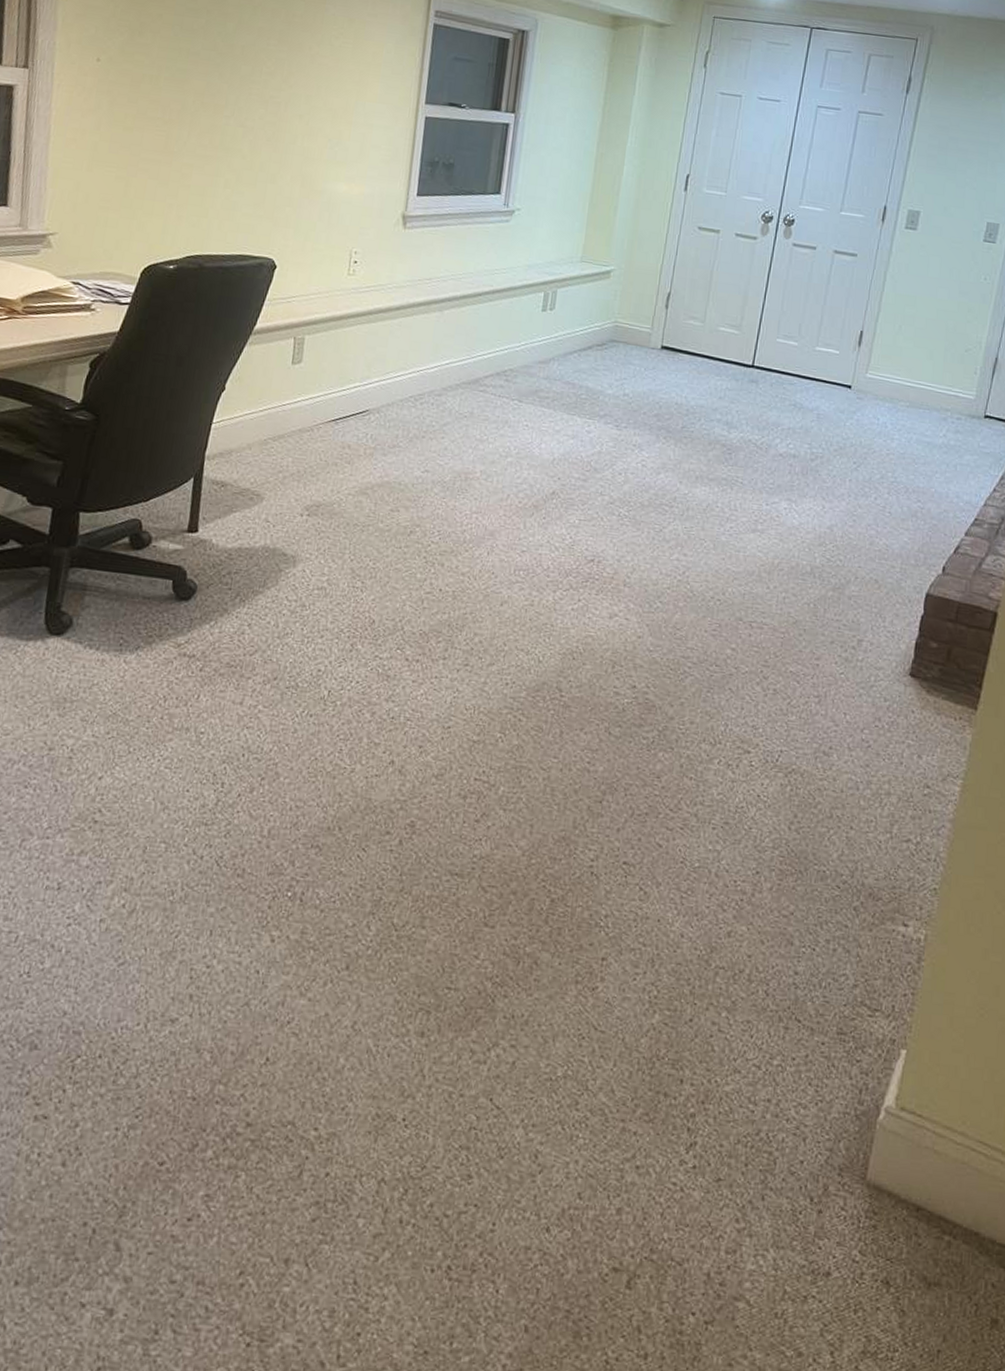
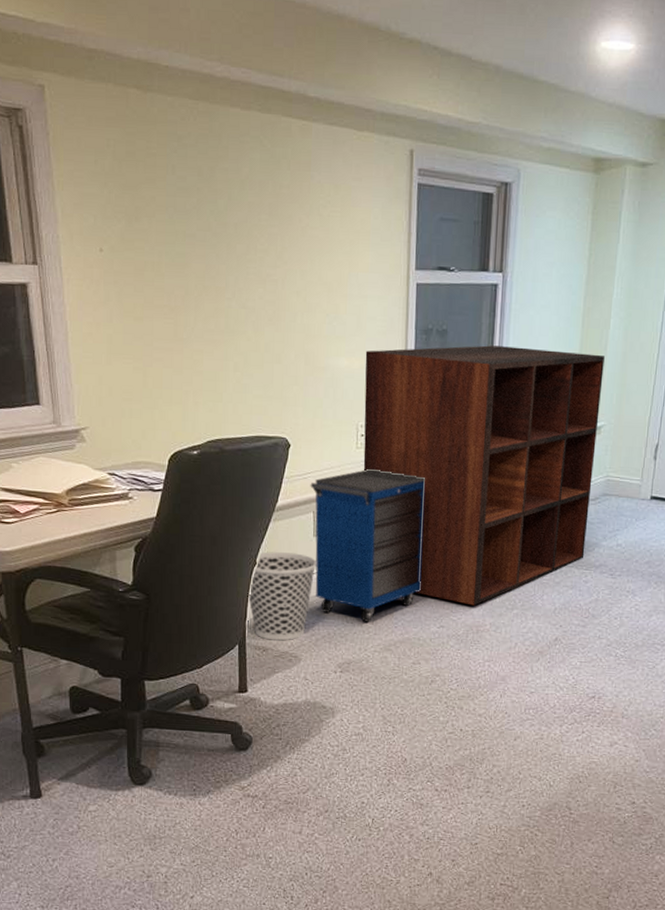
wastebasket: none [211,377,293,477] -> present [247,552,317,641]
cabinet: none [288,296,421,461] -> present [310,468,426,622]
shelving unit: none [353,177,617,450] -> present [363,345,605,606]

